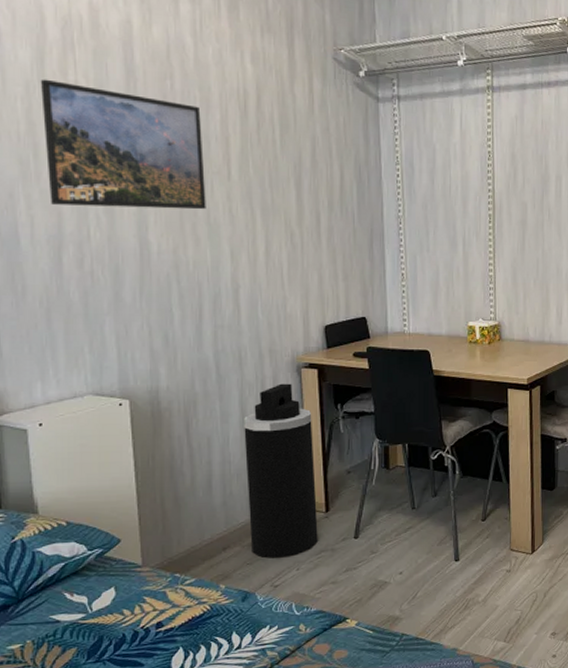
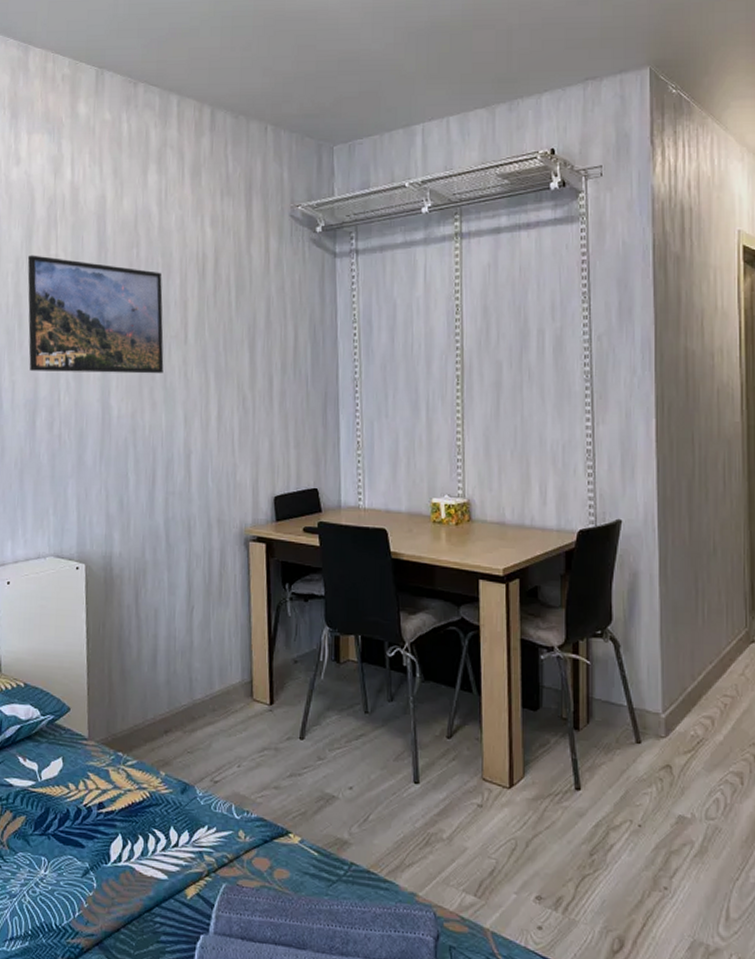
trash can: present [244,383,318,558] -> none [190,557,261,750]

